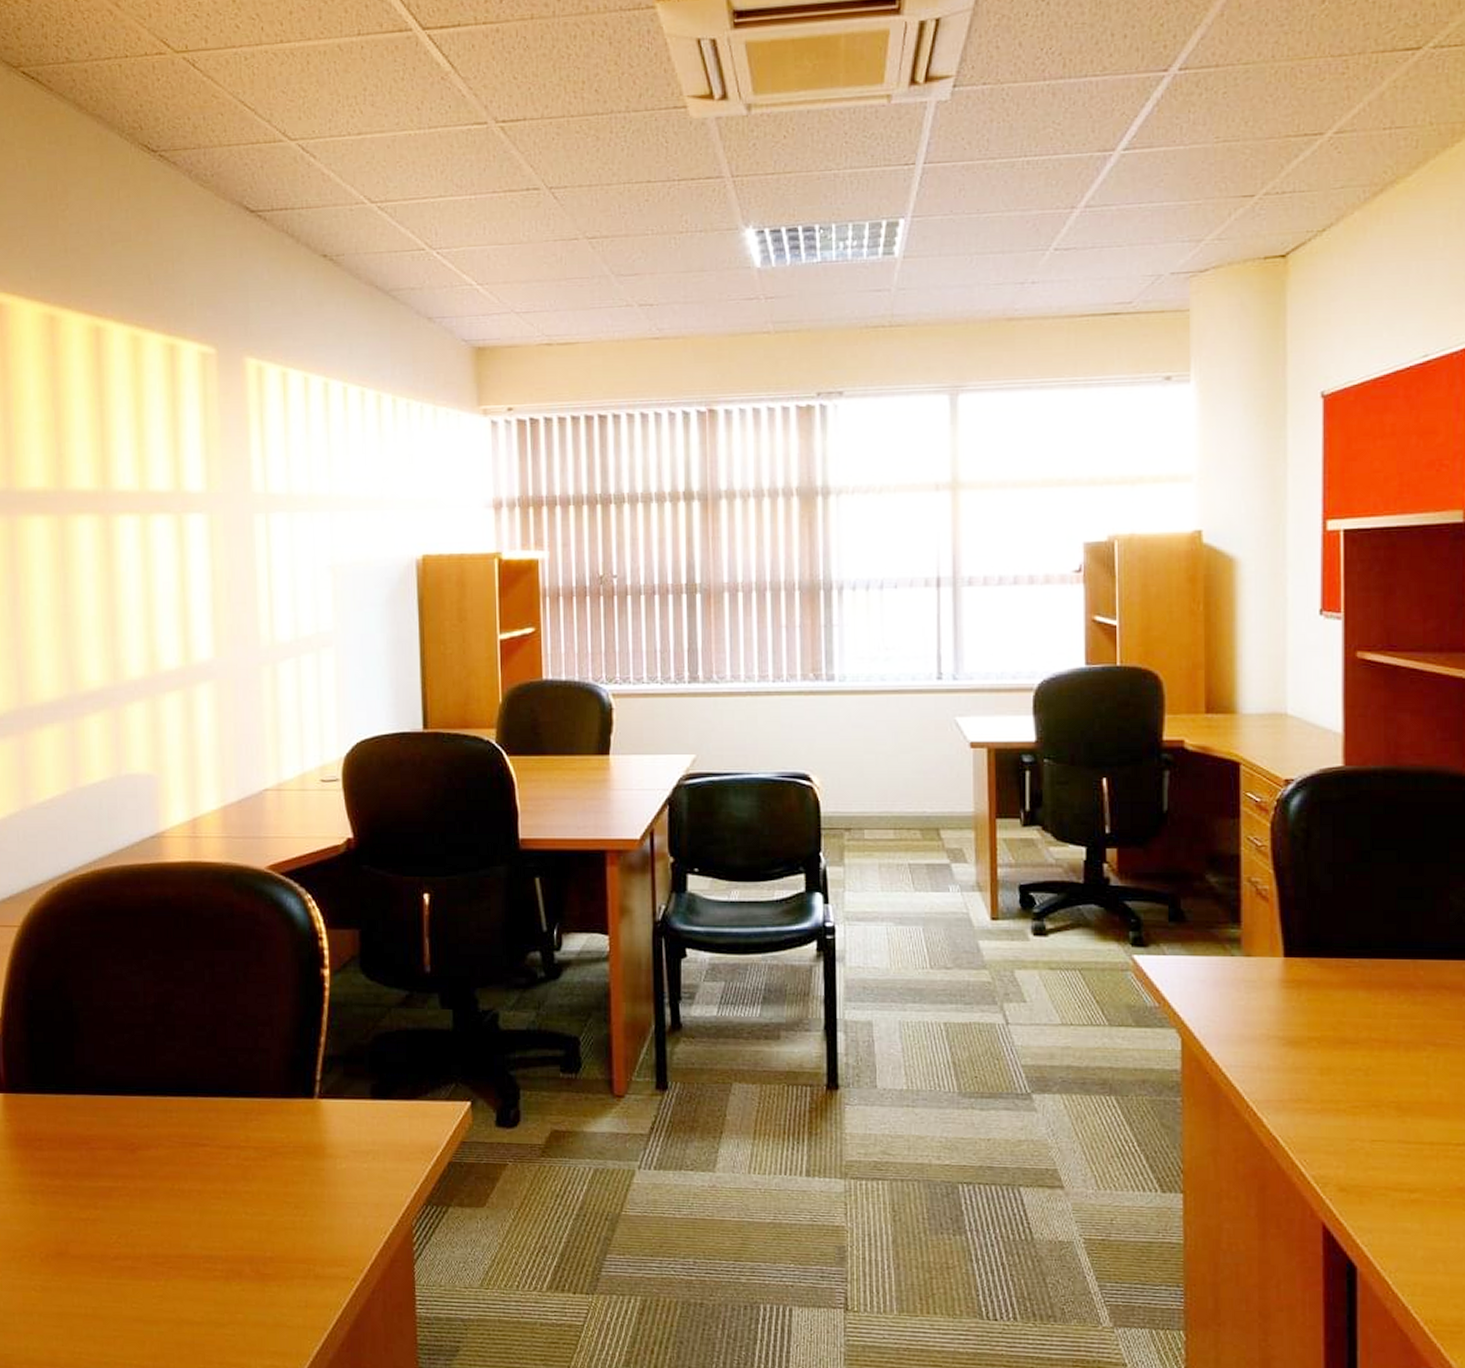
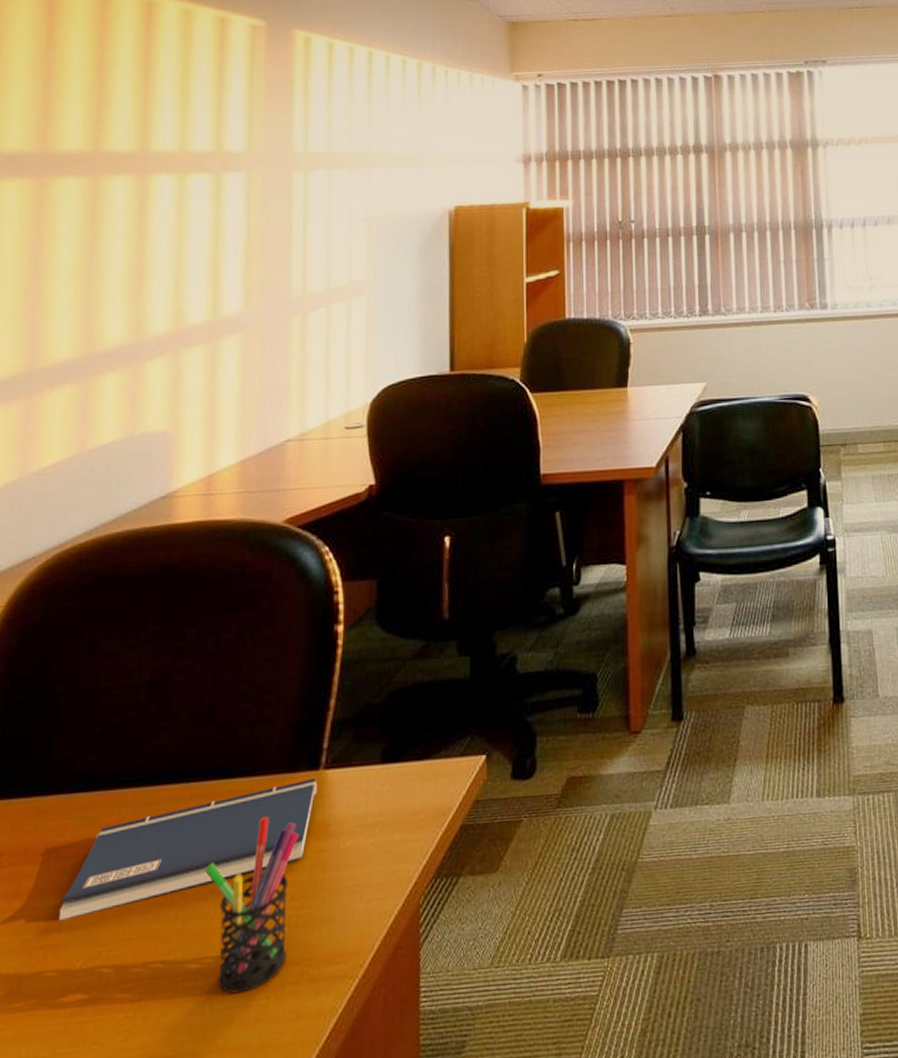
paperback book: none [94,1105,313,1201] -> present [58,778,317,921]
pen holder: none [217,1134,298,1279] -> present [205,817,298,994]

